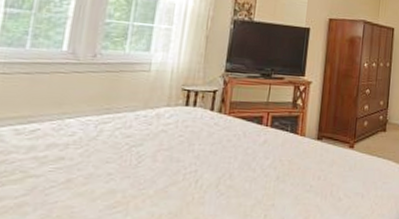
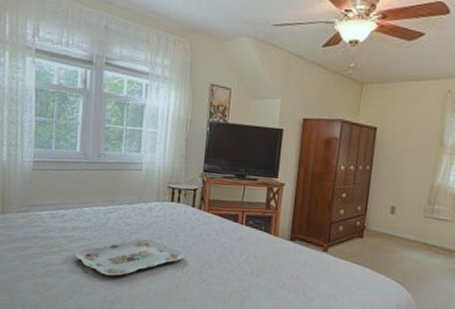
serving tray: none [46,152,199,202] -> present [75,239,185,276]

